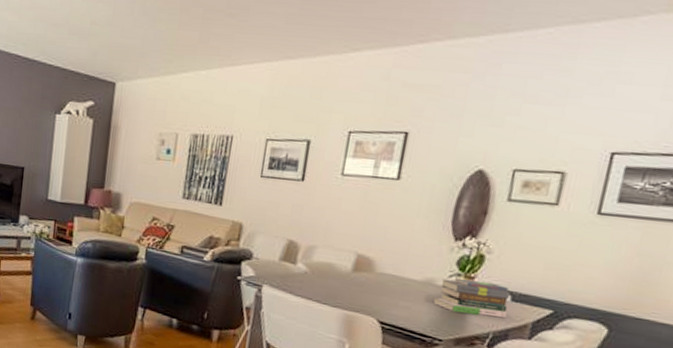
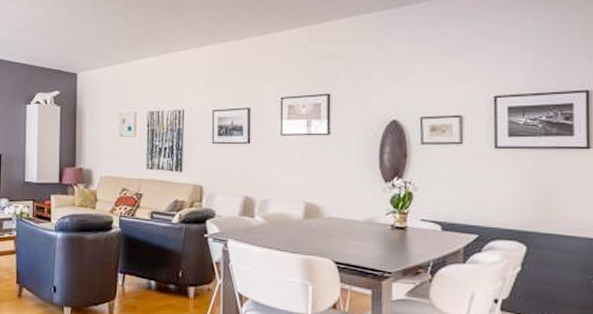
books: present [434,277,511,319] -> none [378,215,440,247]

